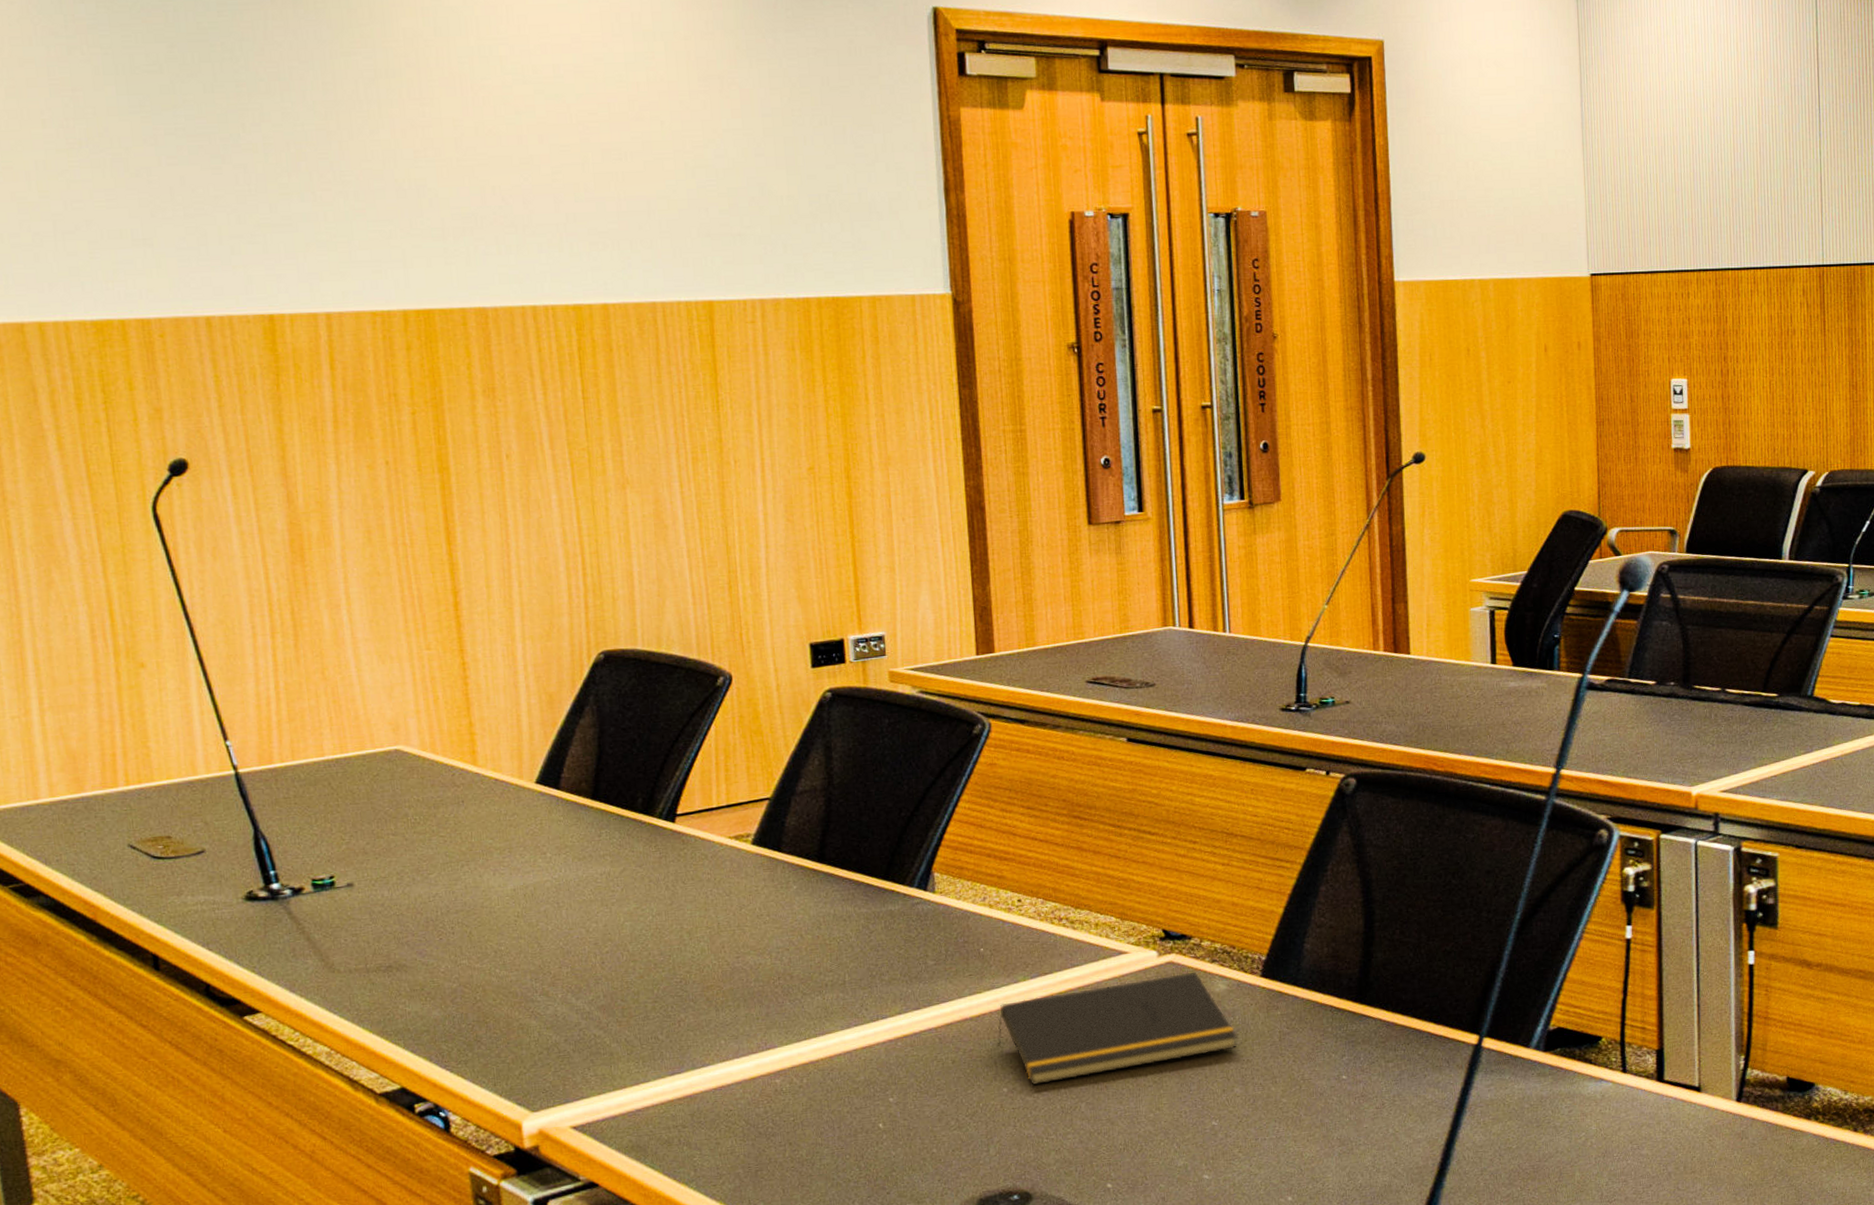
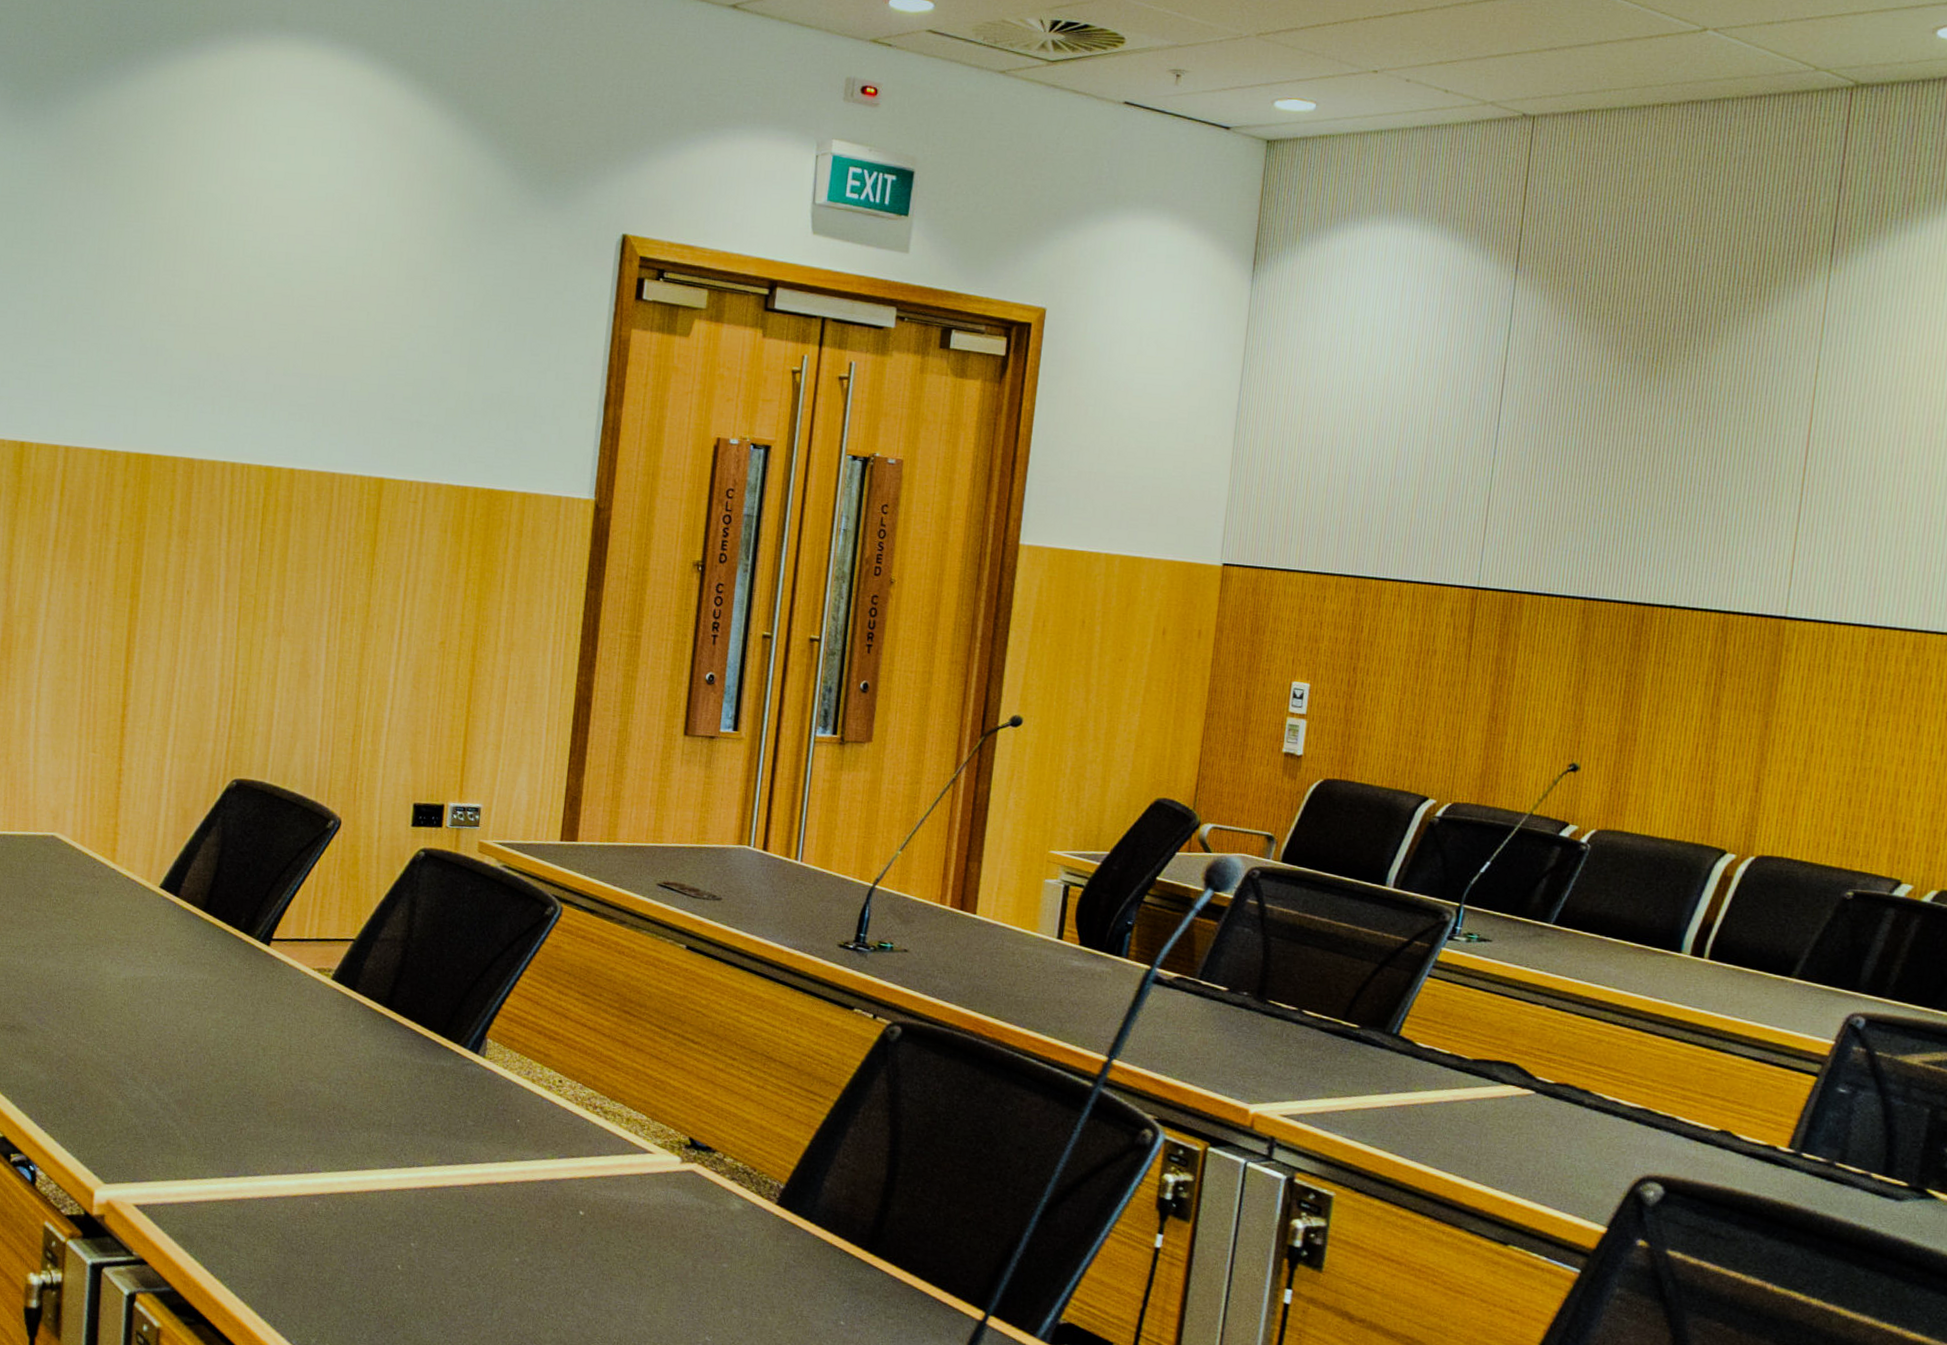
notepad: present [997,971,1238,1086] -> none [517,1176,744,1270]

